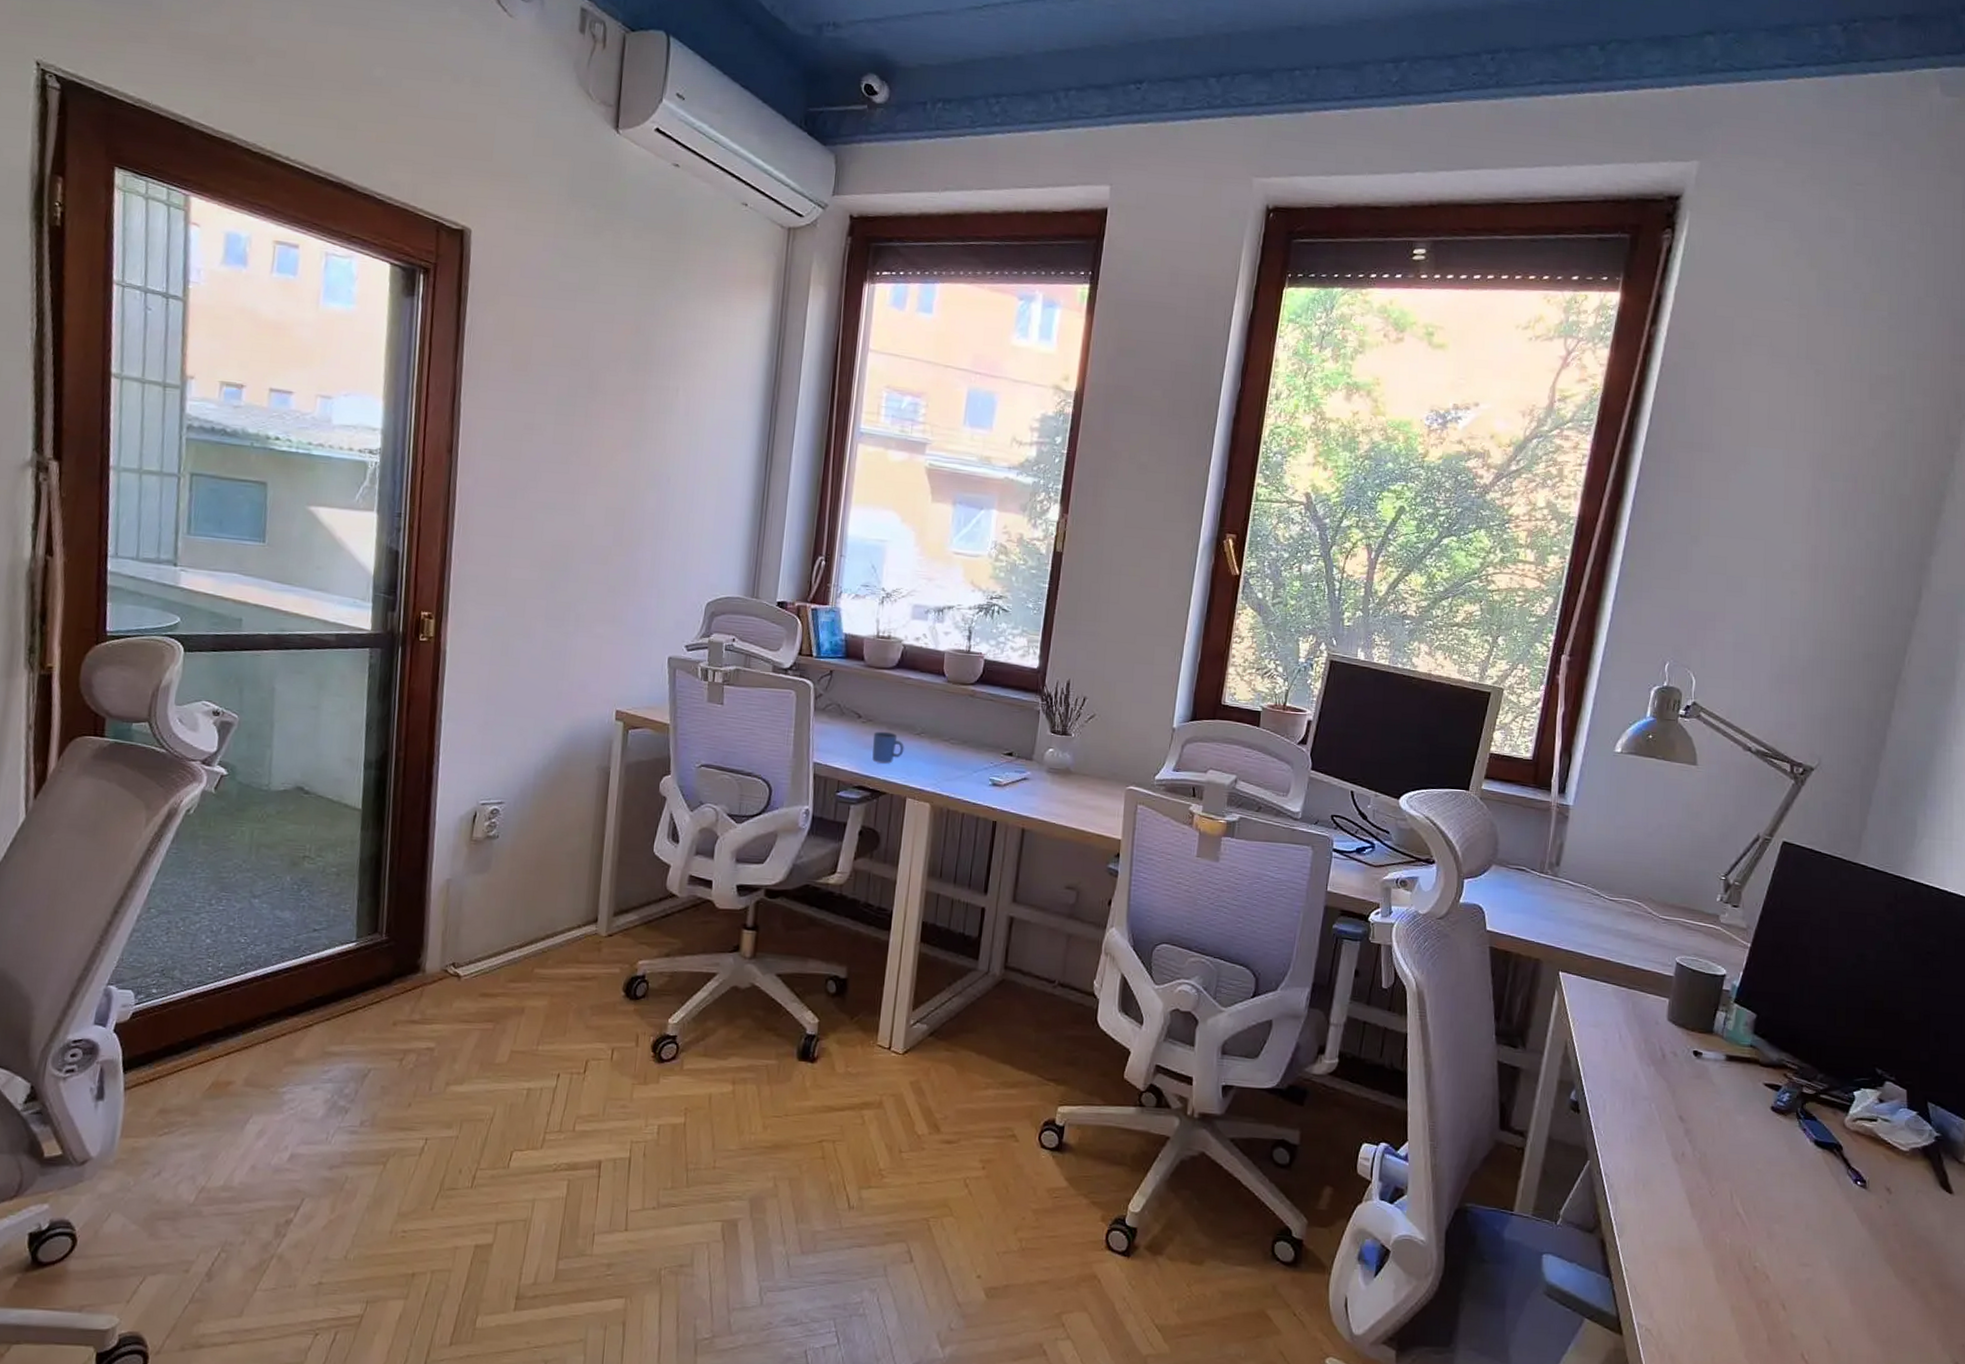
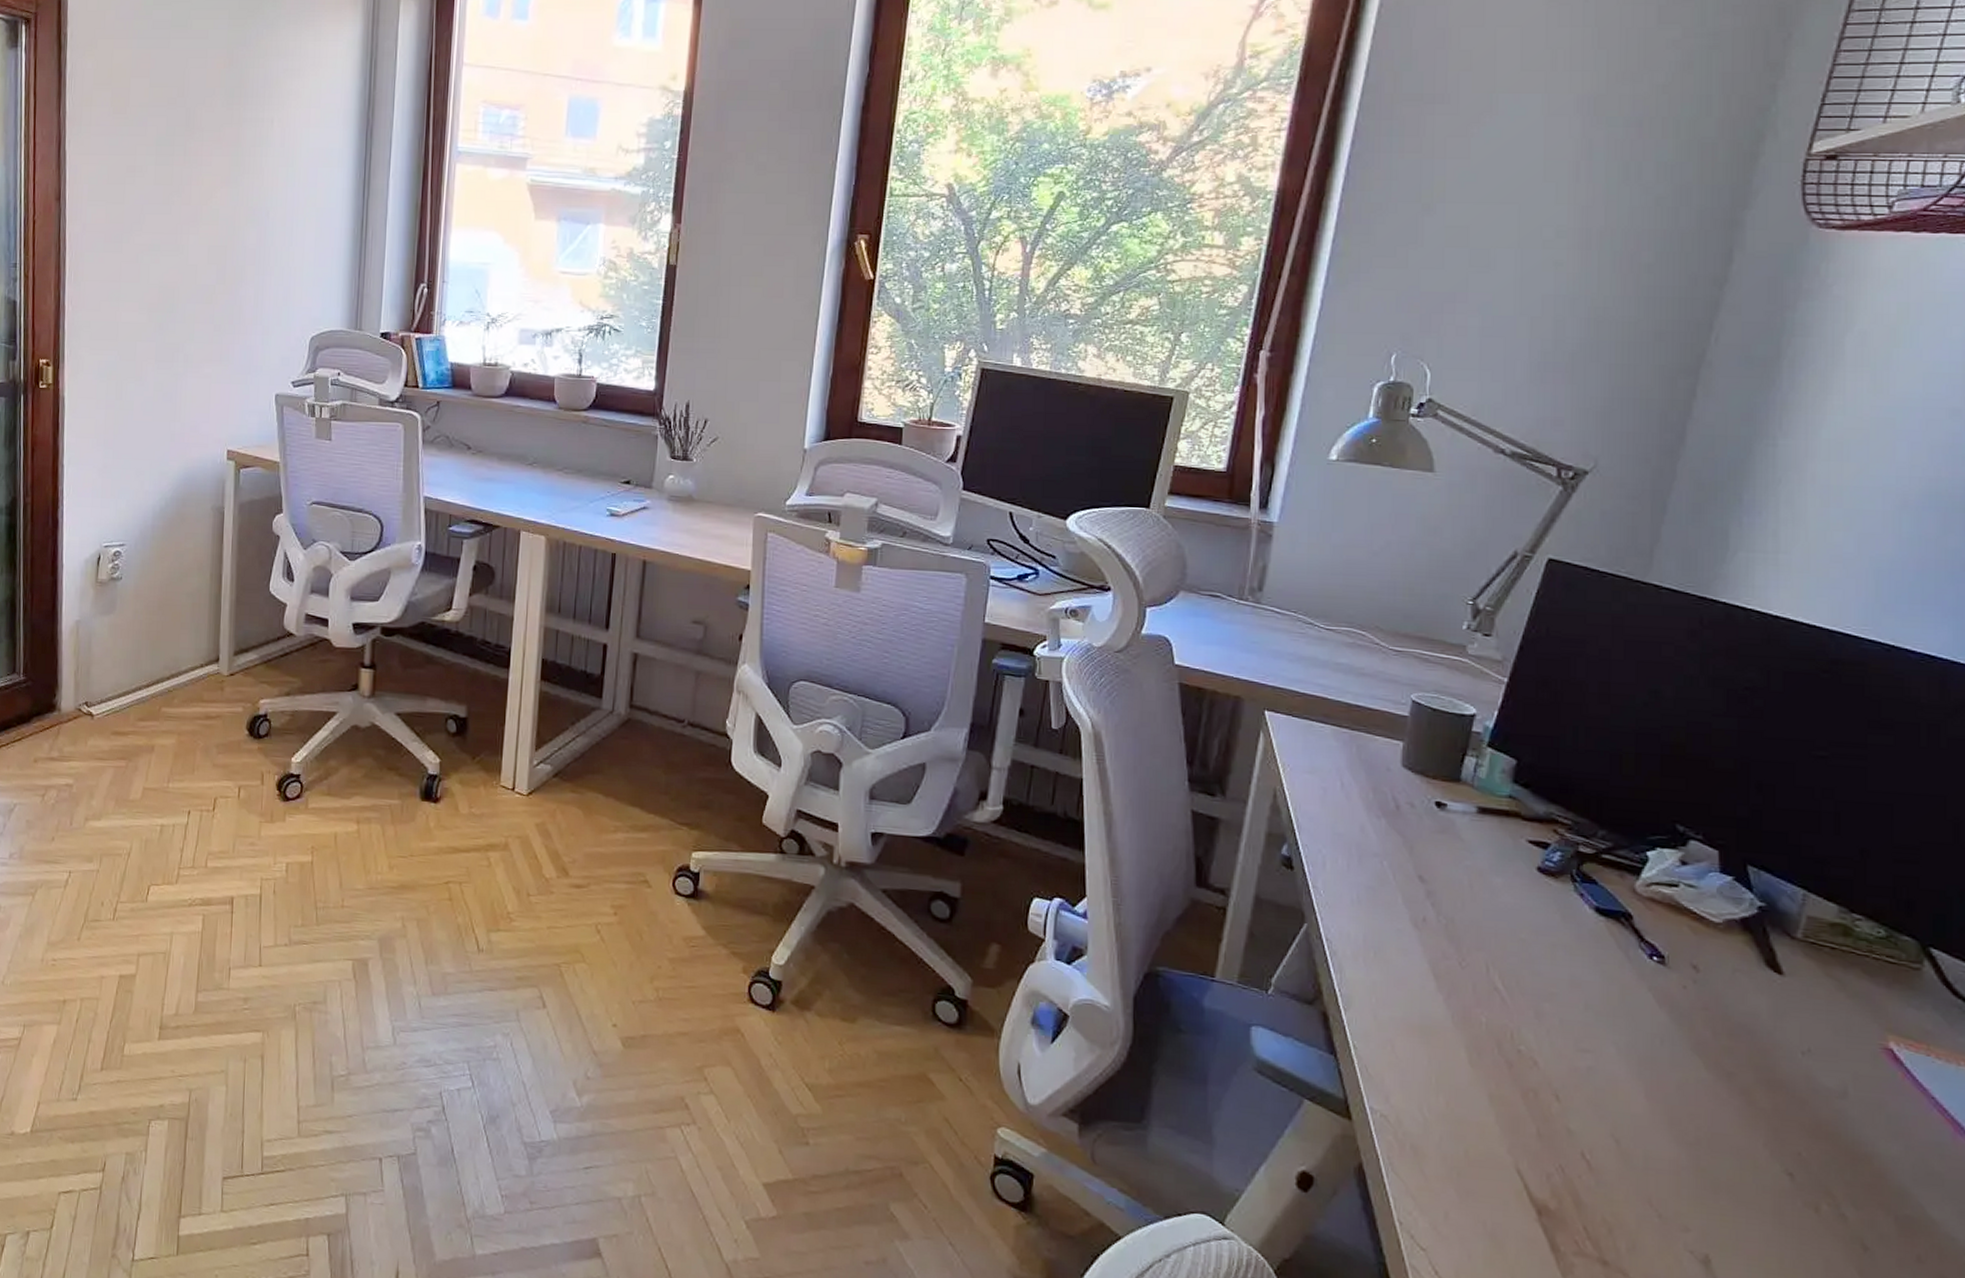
mug: present [872,731,904,764] -> none [483,462,516,496]

